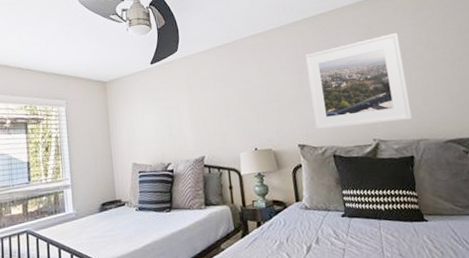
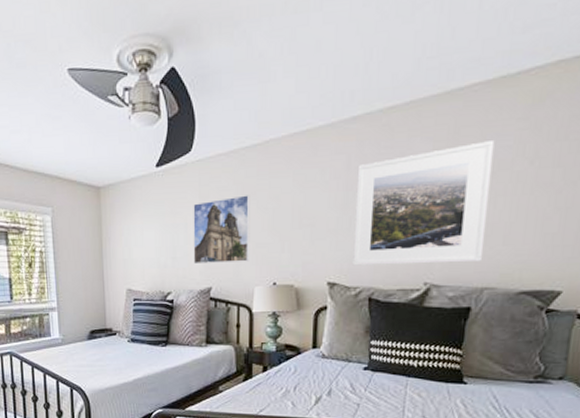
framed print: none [183,81,233,137] -> present [193,195,251,263]

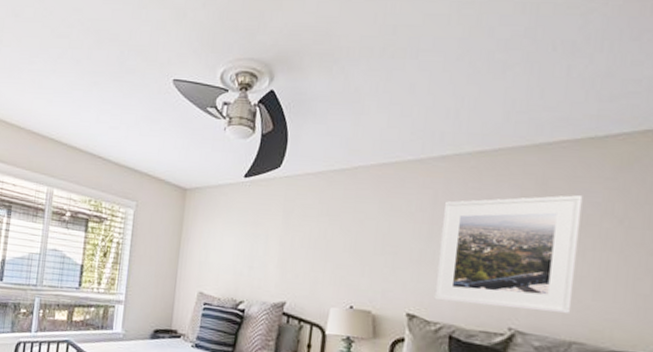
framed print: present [193,195,251,263] -> none [270,215,335,281]

